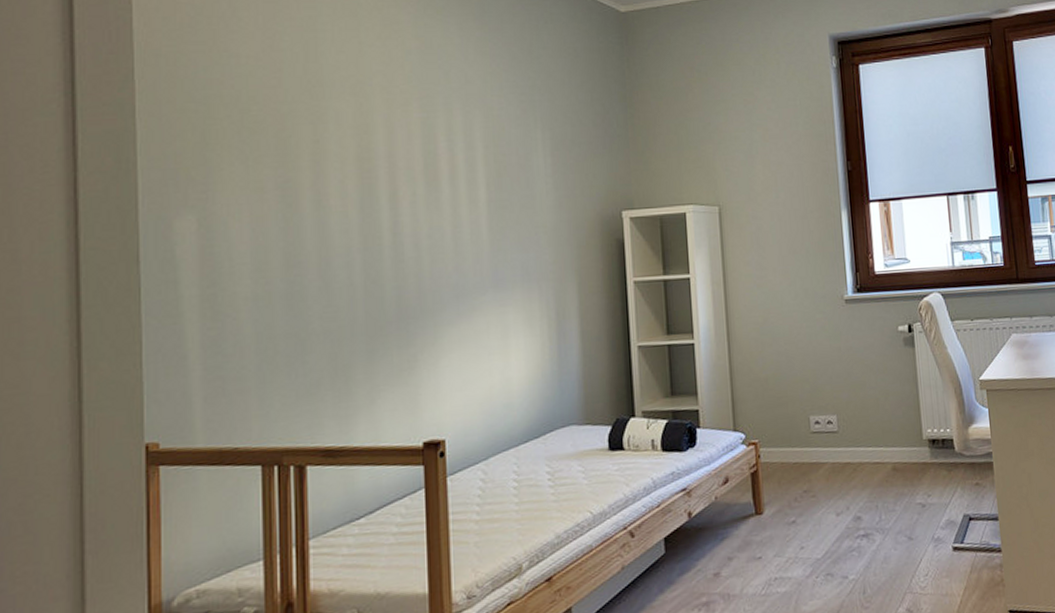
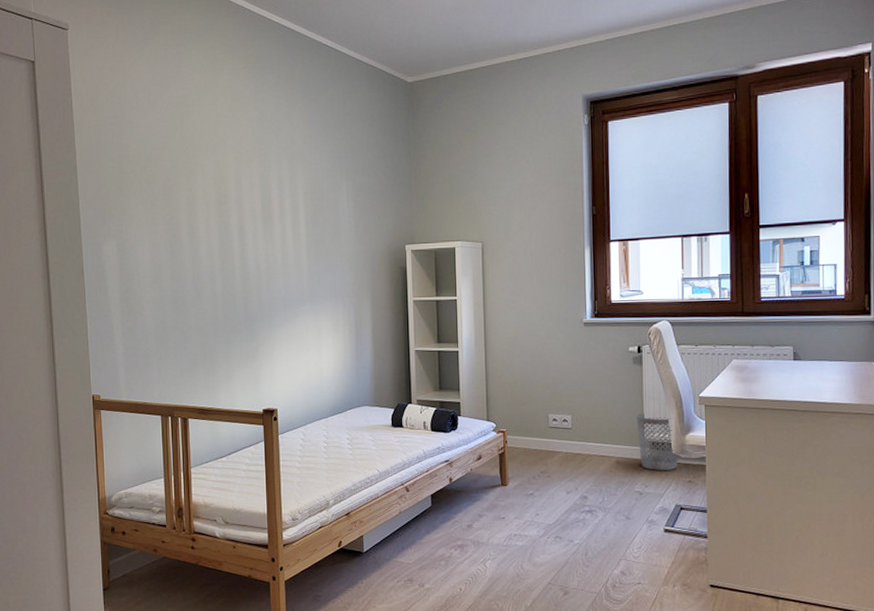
wastebasket: none [911,405,963,475] -> present [636,413,679,470]

